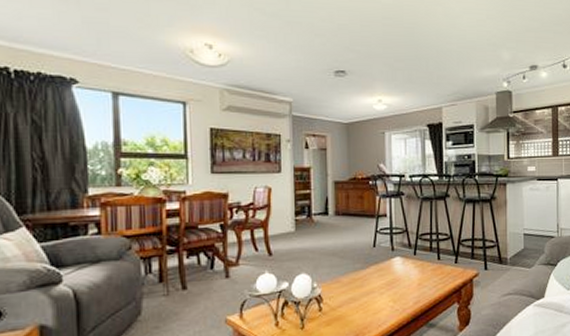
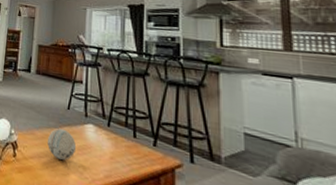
decorative ball: none [355,268,386,300] -> present [48,128,77,160]

